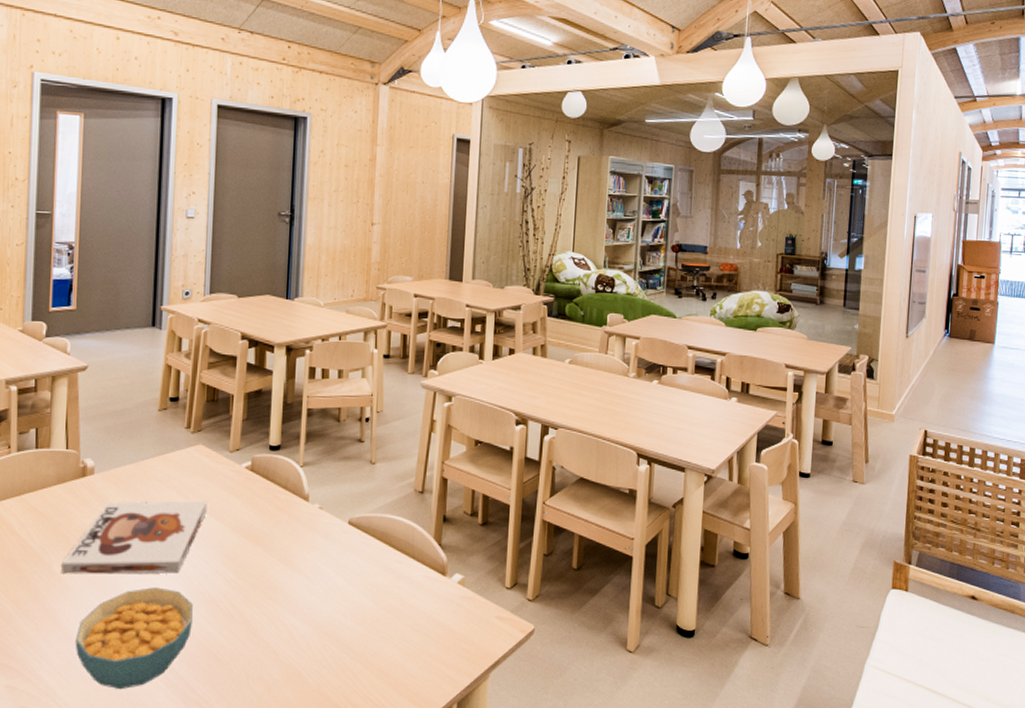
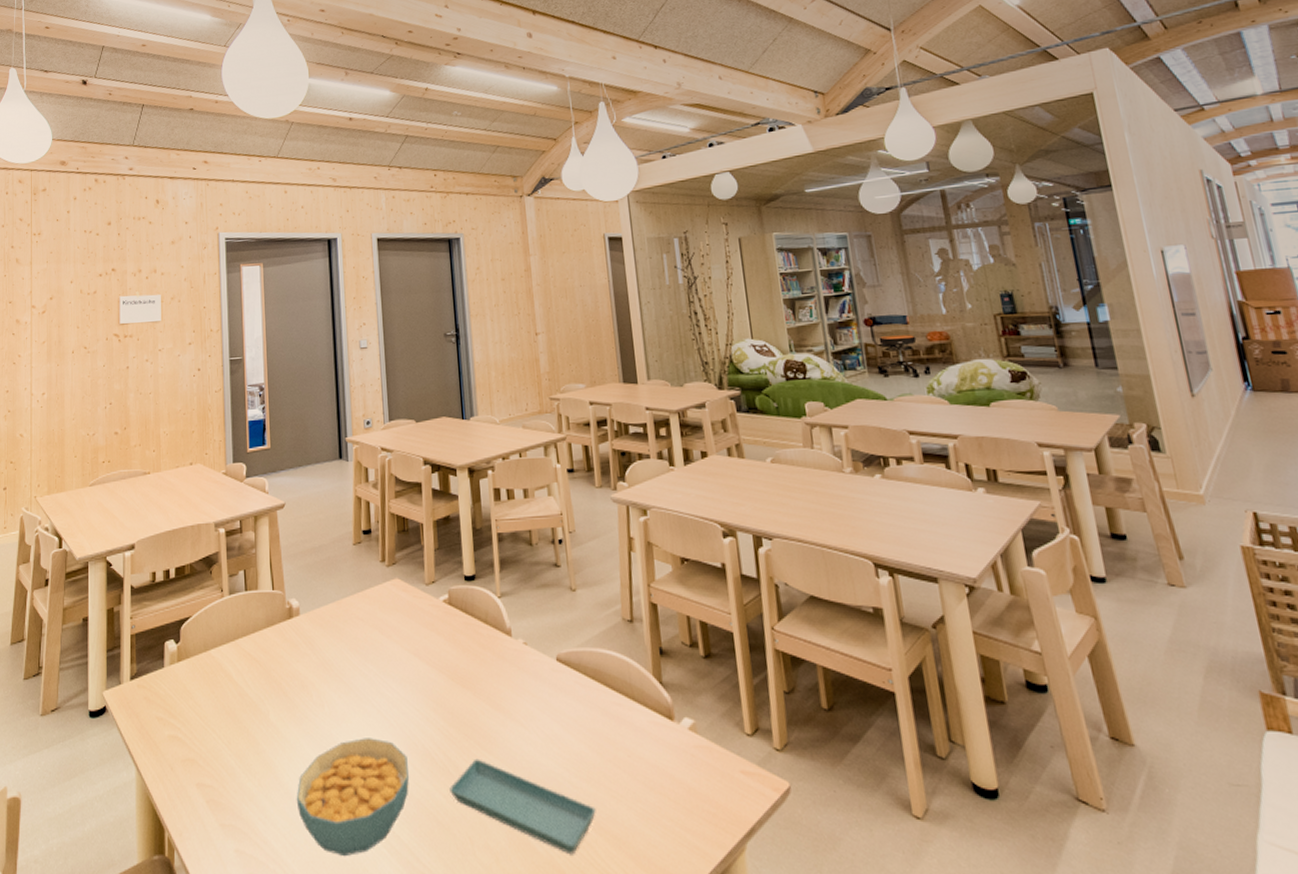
board game: present [61,501,207,574] -> none [277,640,411,724]
saucer: none [231,606,365,684] -> present [449,759,596,855]

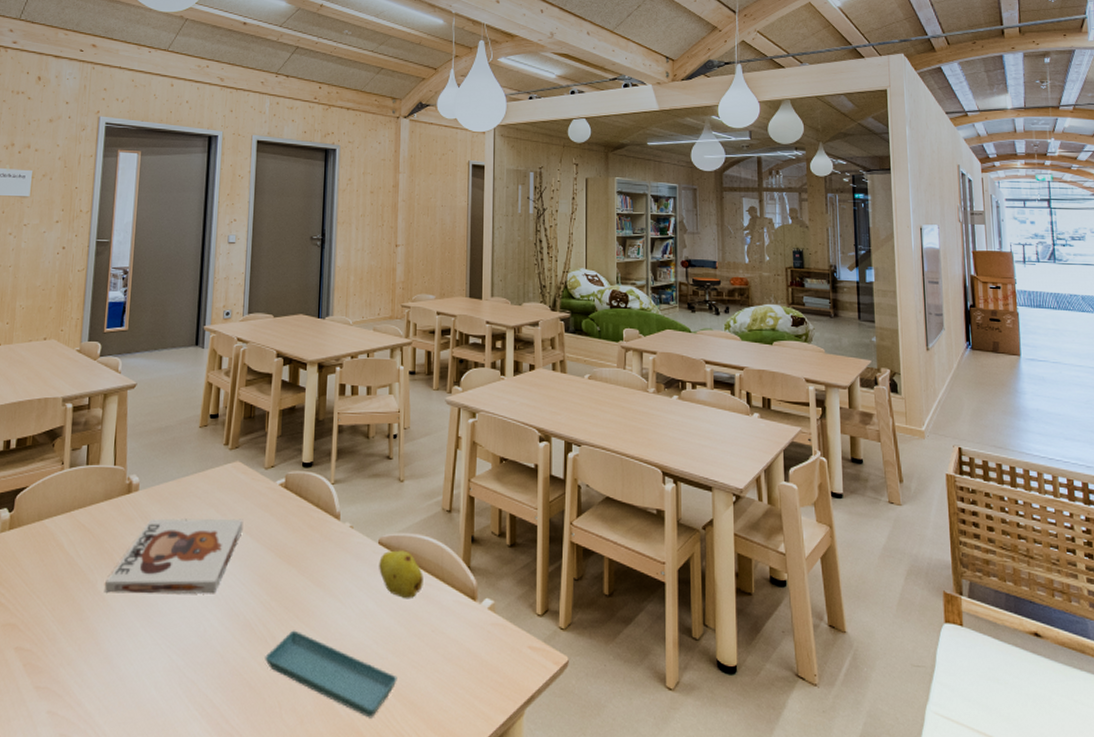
board game: none [277,640,411,724] -> present [105,518,243,594]
cereal bowl: present [296,738,409,857] -> none [114,608,228,719]
fruit: none [560,667,612,721] -> present [379,550,423,599]

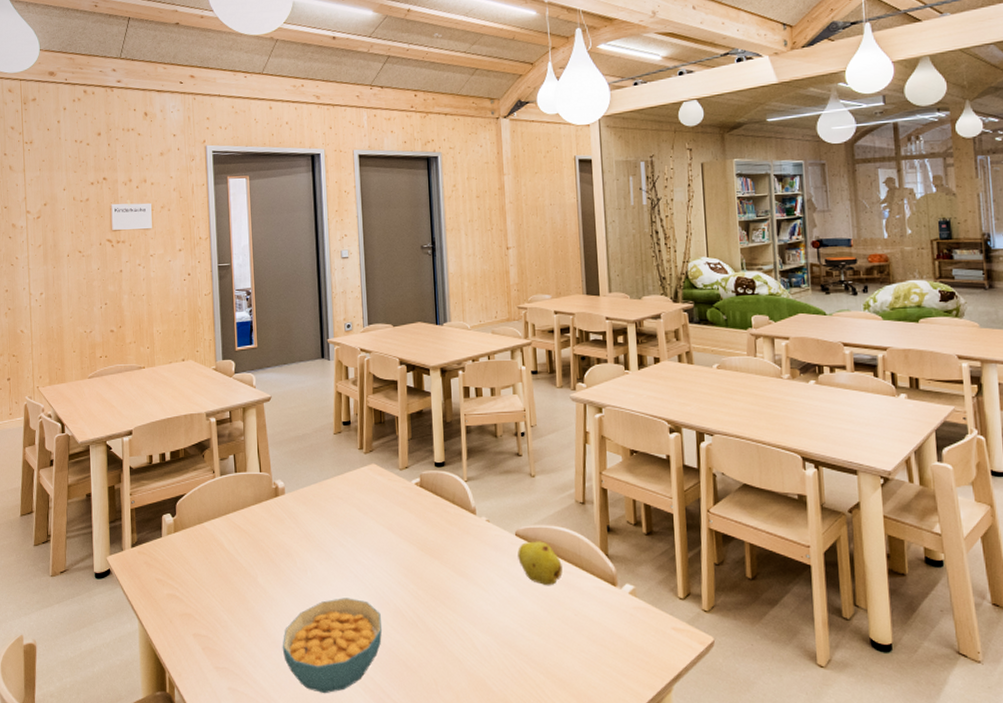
board game: present [105,518,243,594] -> none [265,516,385,586]
cereal bowl: none [114,608,228,719] -> present [282,598,382,694]
saucer: present [265,630,397,718] -> none [417,616,545,694]

